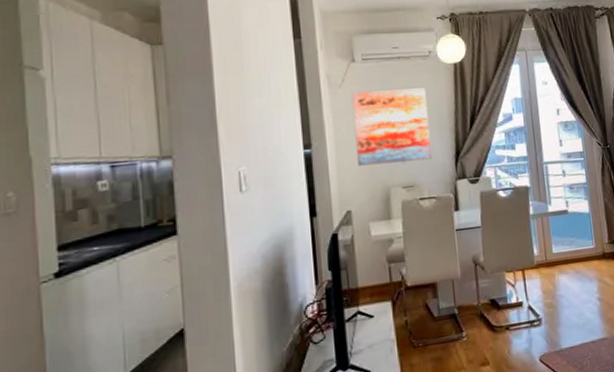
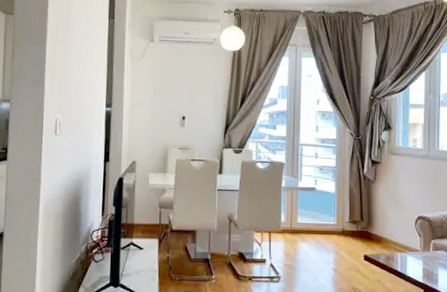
wall art: present [352,88,432,166] -> none [146,67,207,128]

